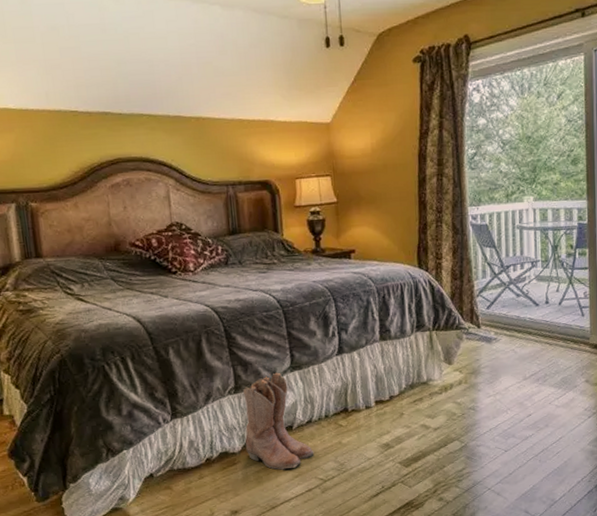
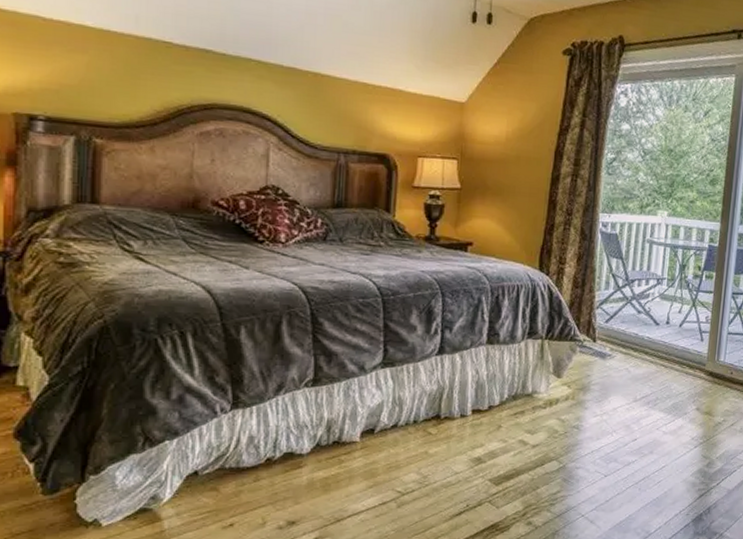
boots: present [243,372,314,470] -> none [316,367,395,478]

